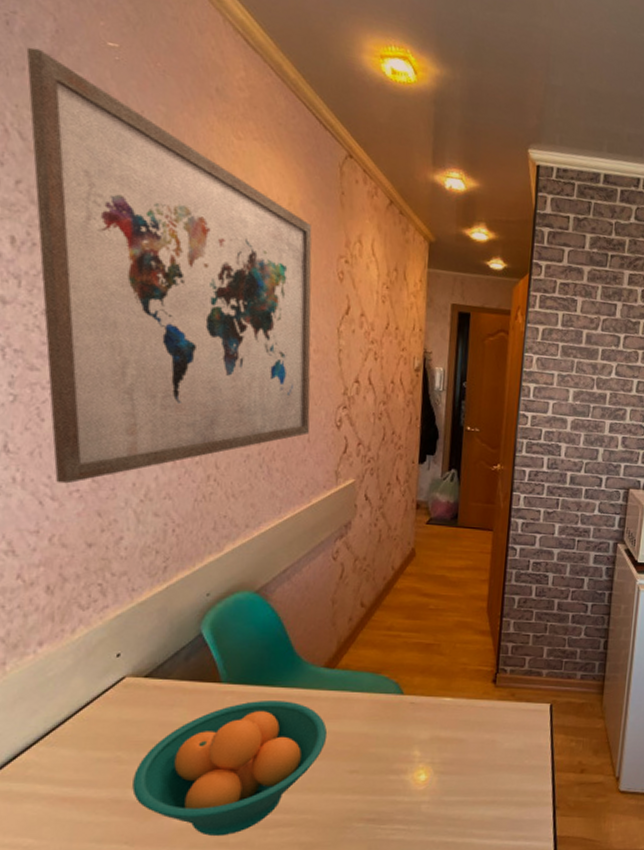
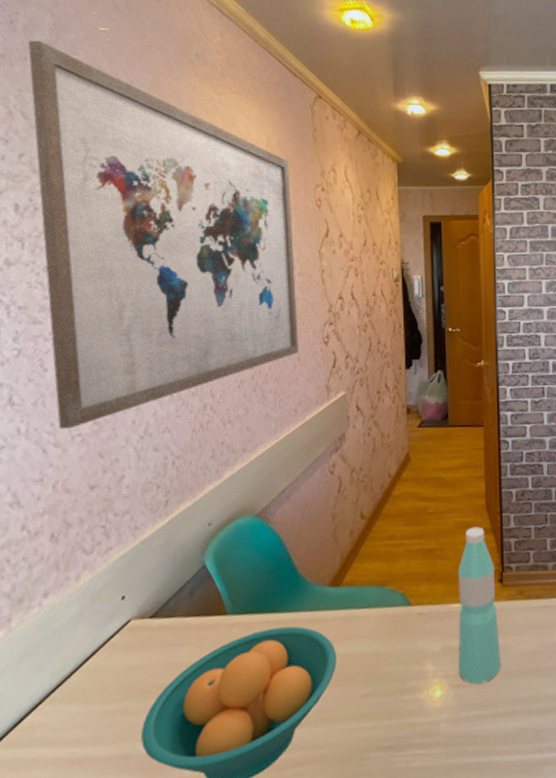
water bottle: none [444,627,489,773] -> present [458,526,501,684]

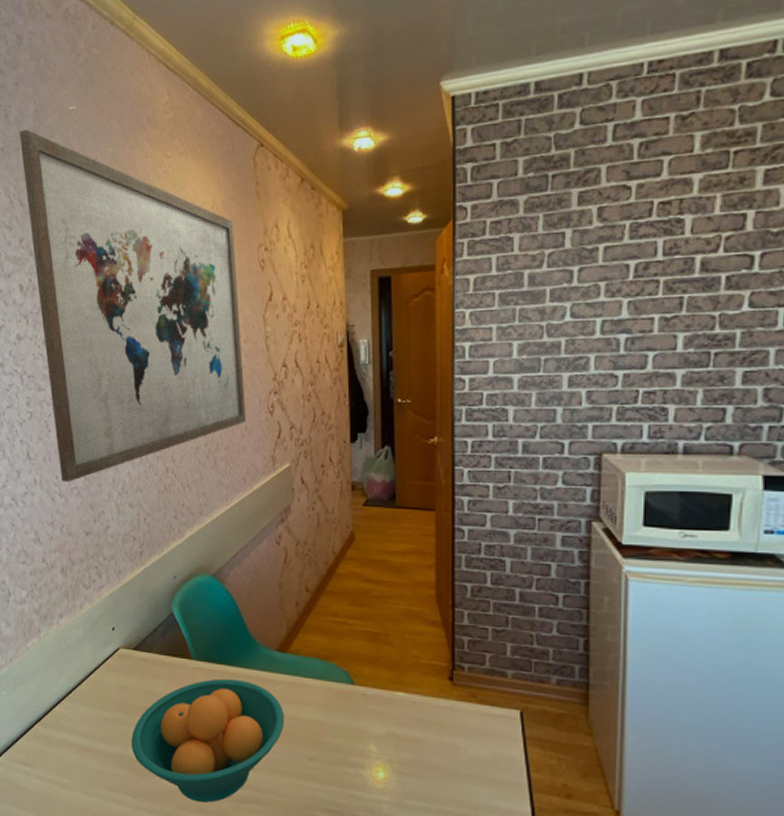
water bottle: present [458,526,501,684] -> none [403,617,448,778]

